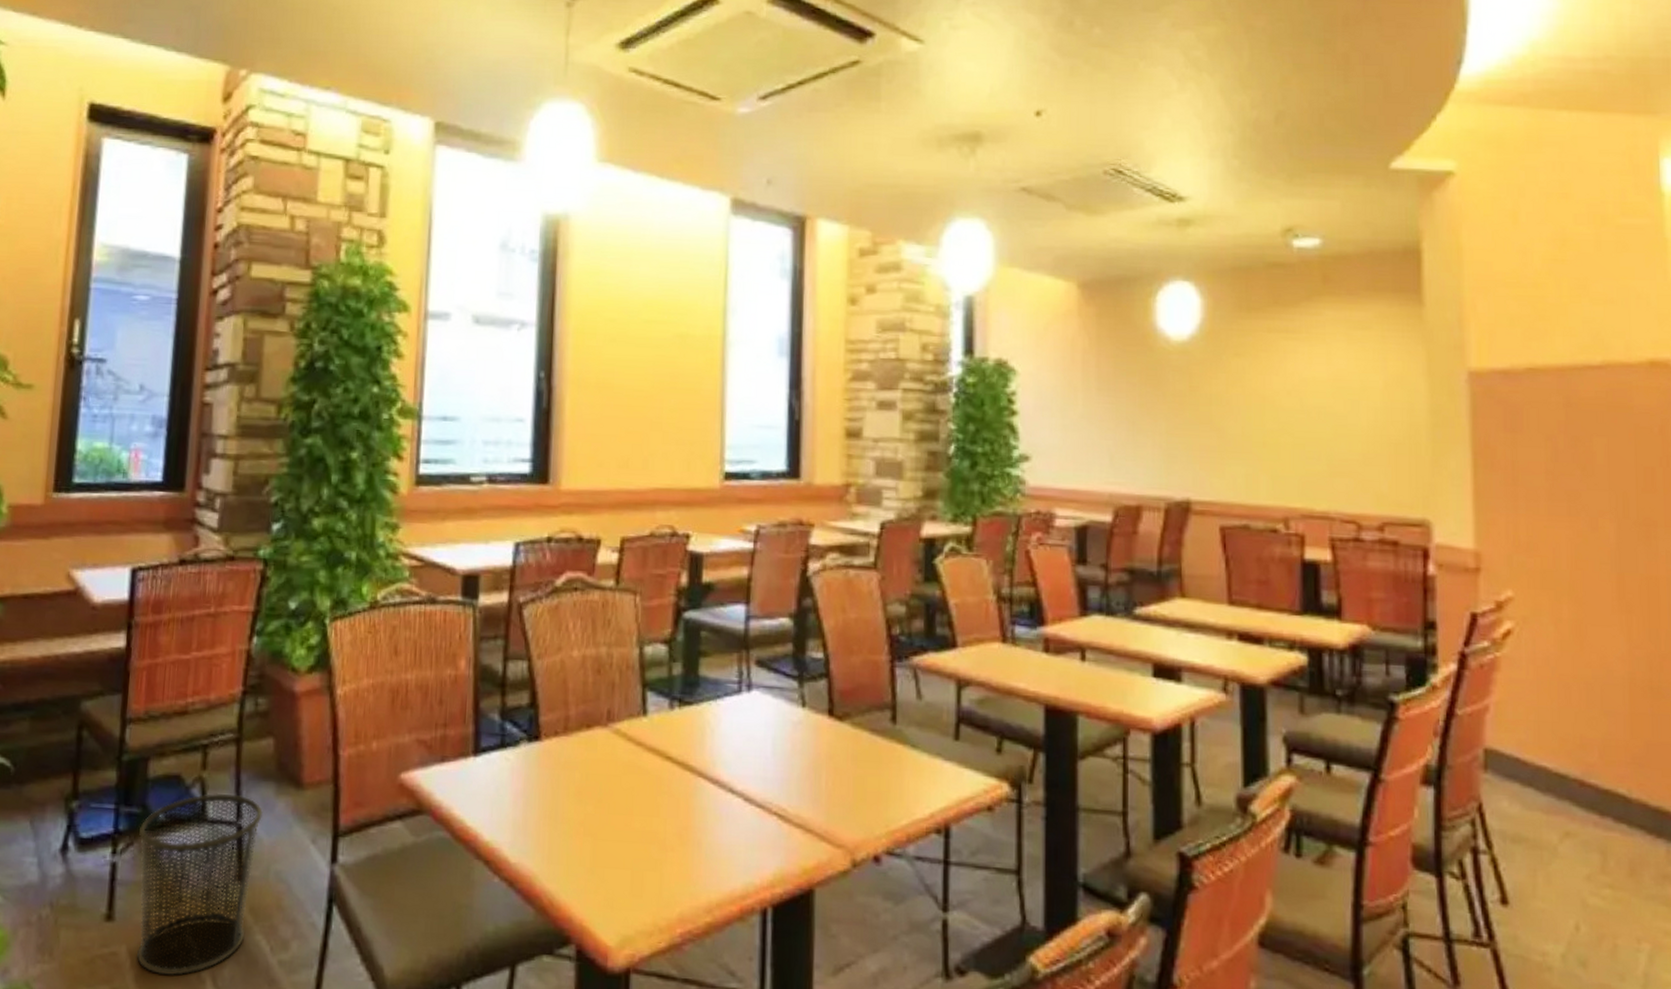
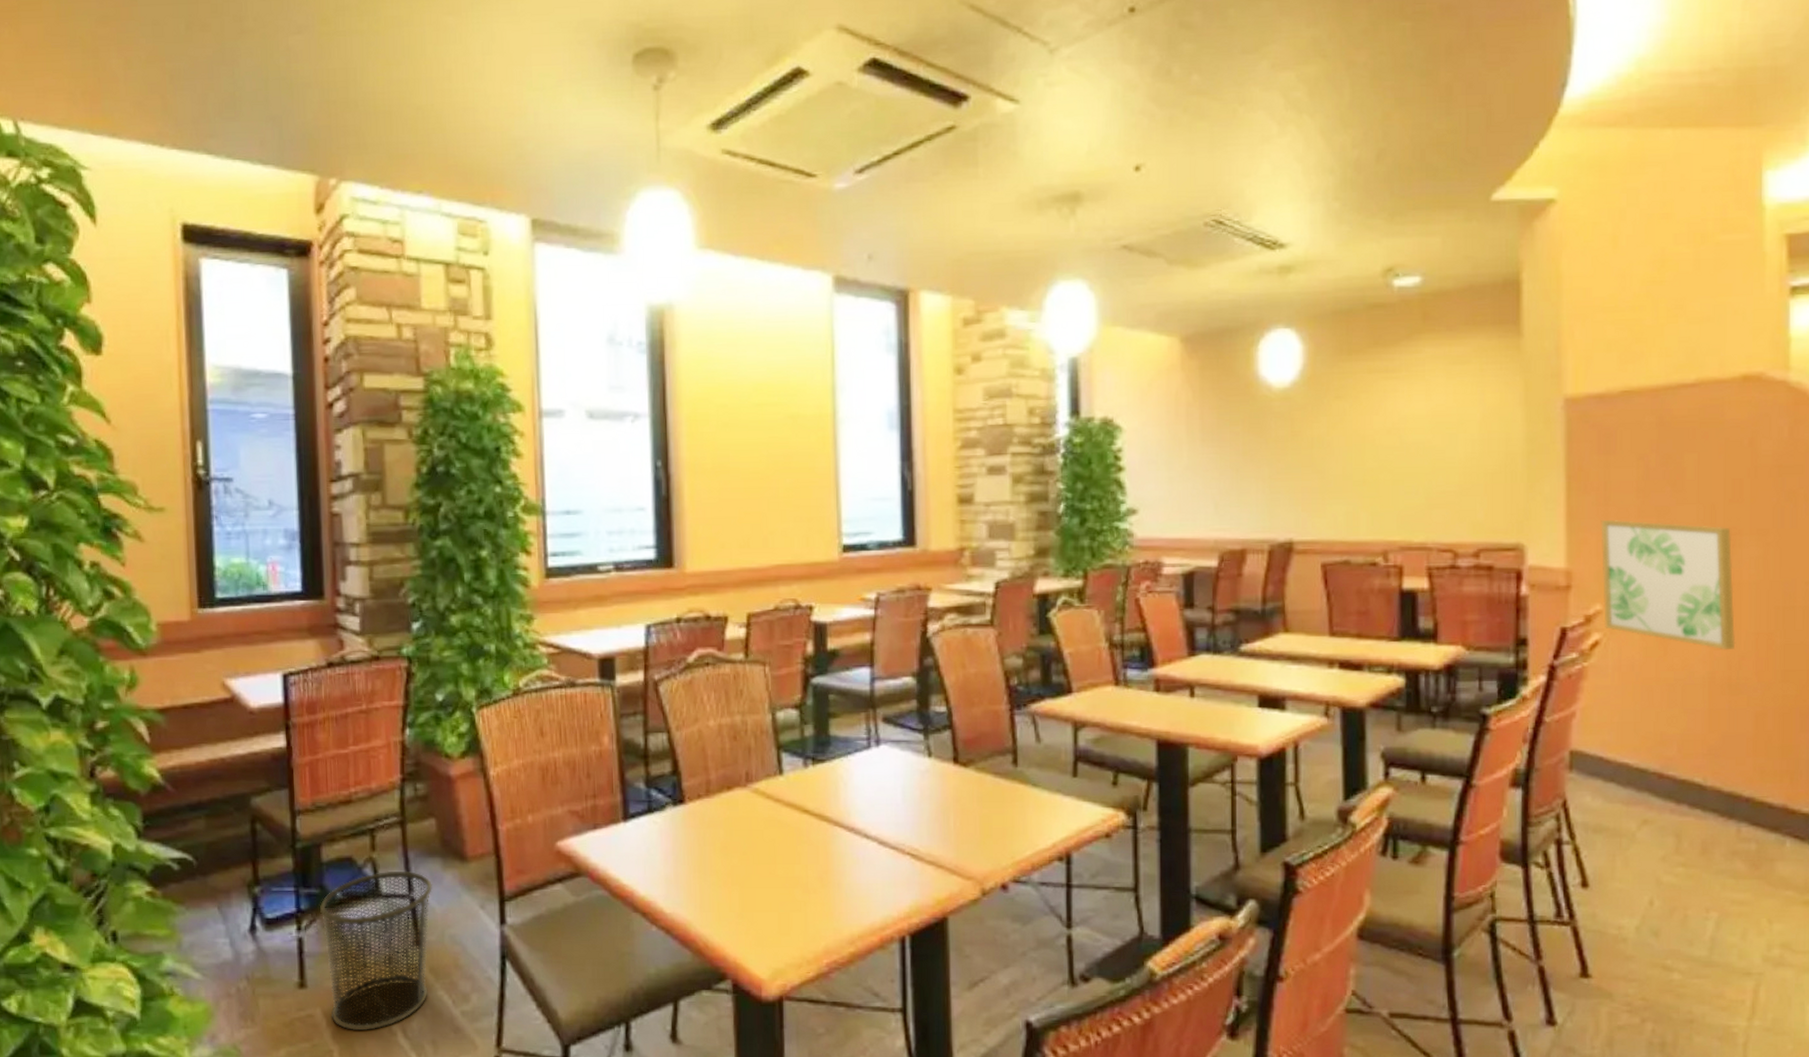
wall art: none [1509,501,1656,650] -> present [1601,520,1736,651]

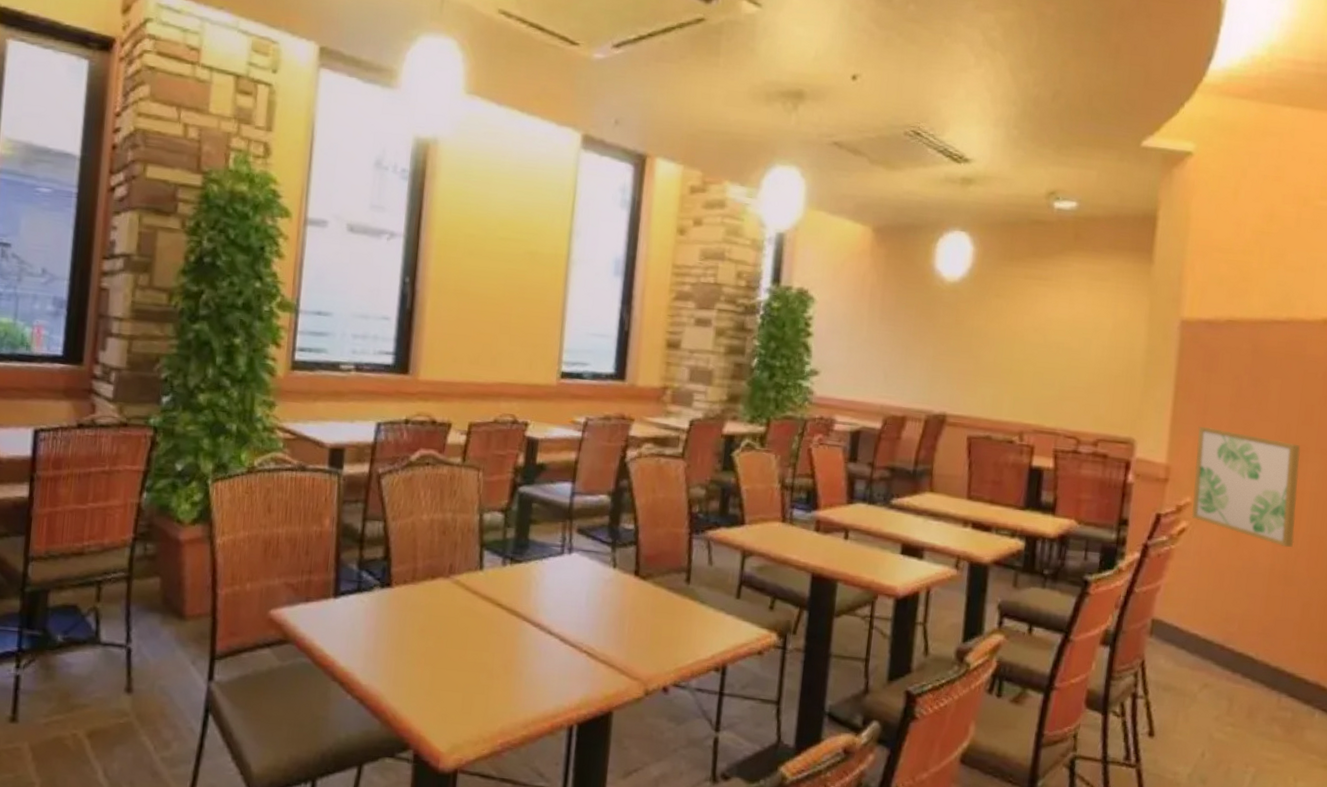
waste bin: present [320,870,432,1030] -> none [38,621,149,767]

